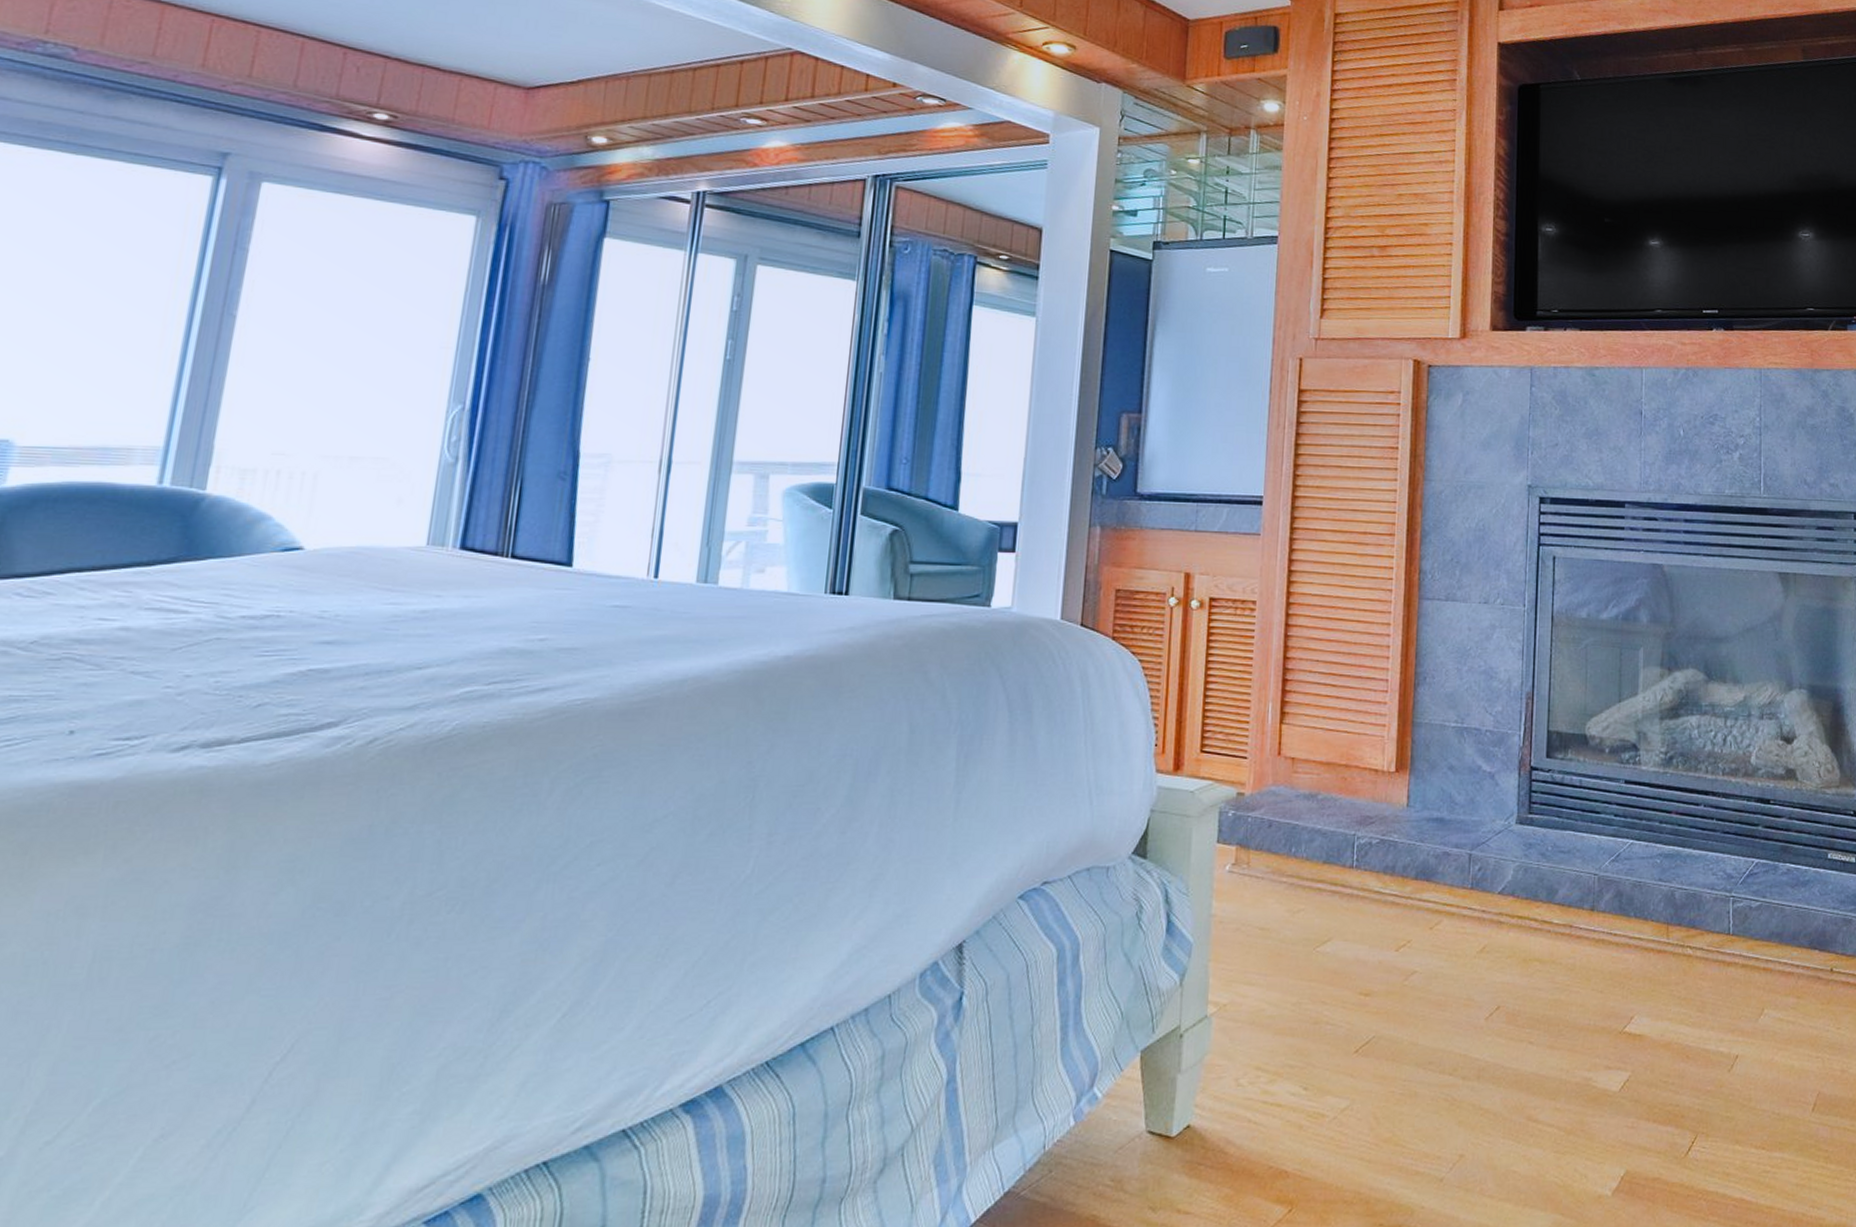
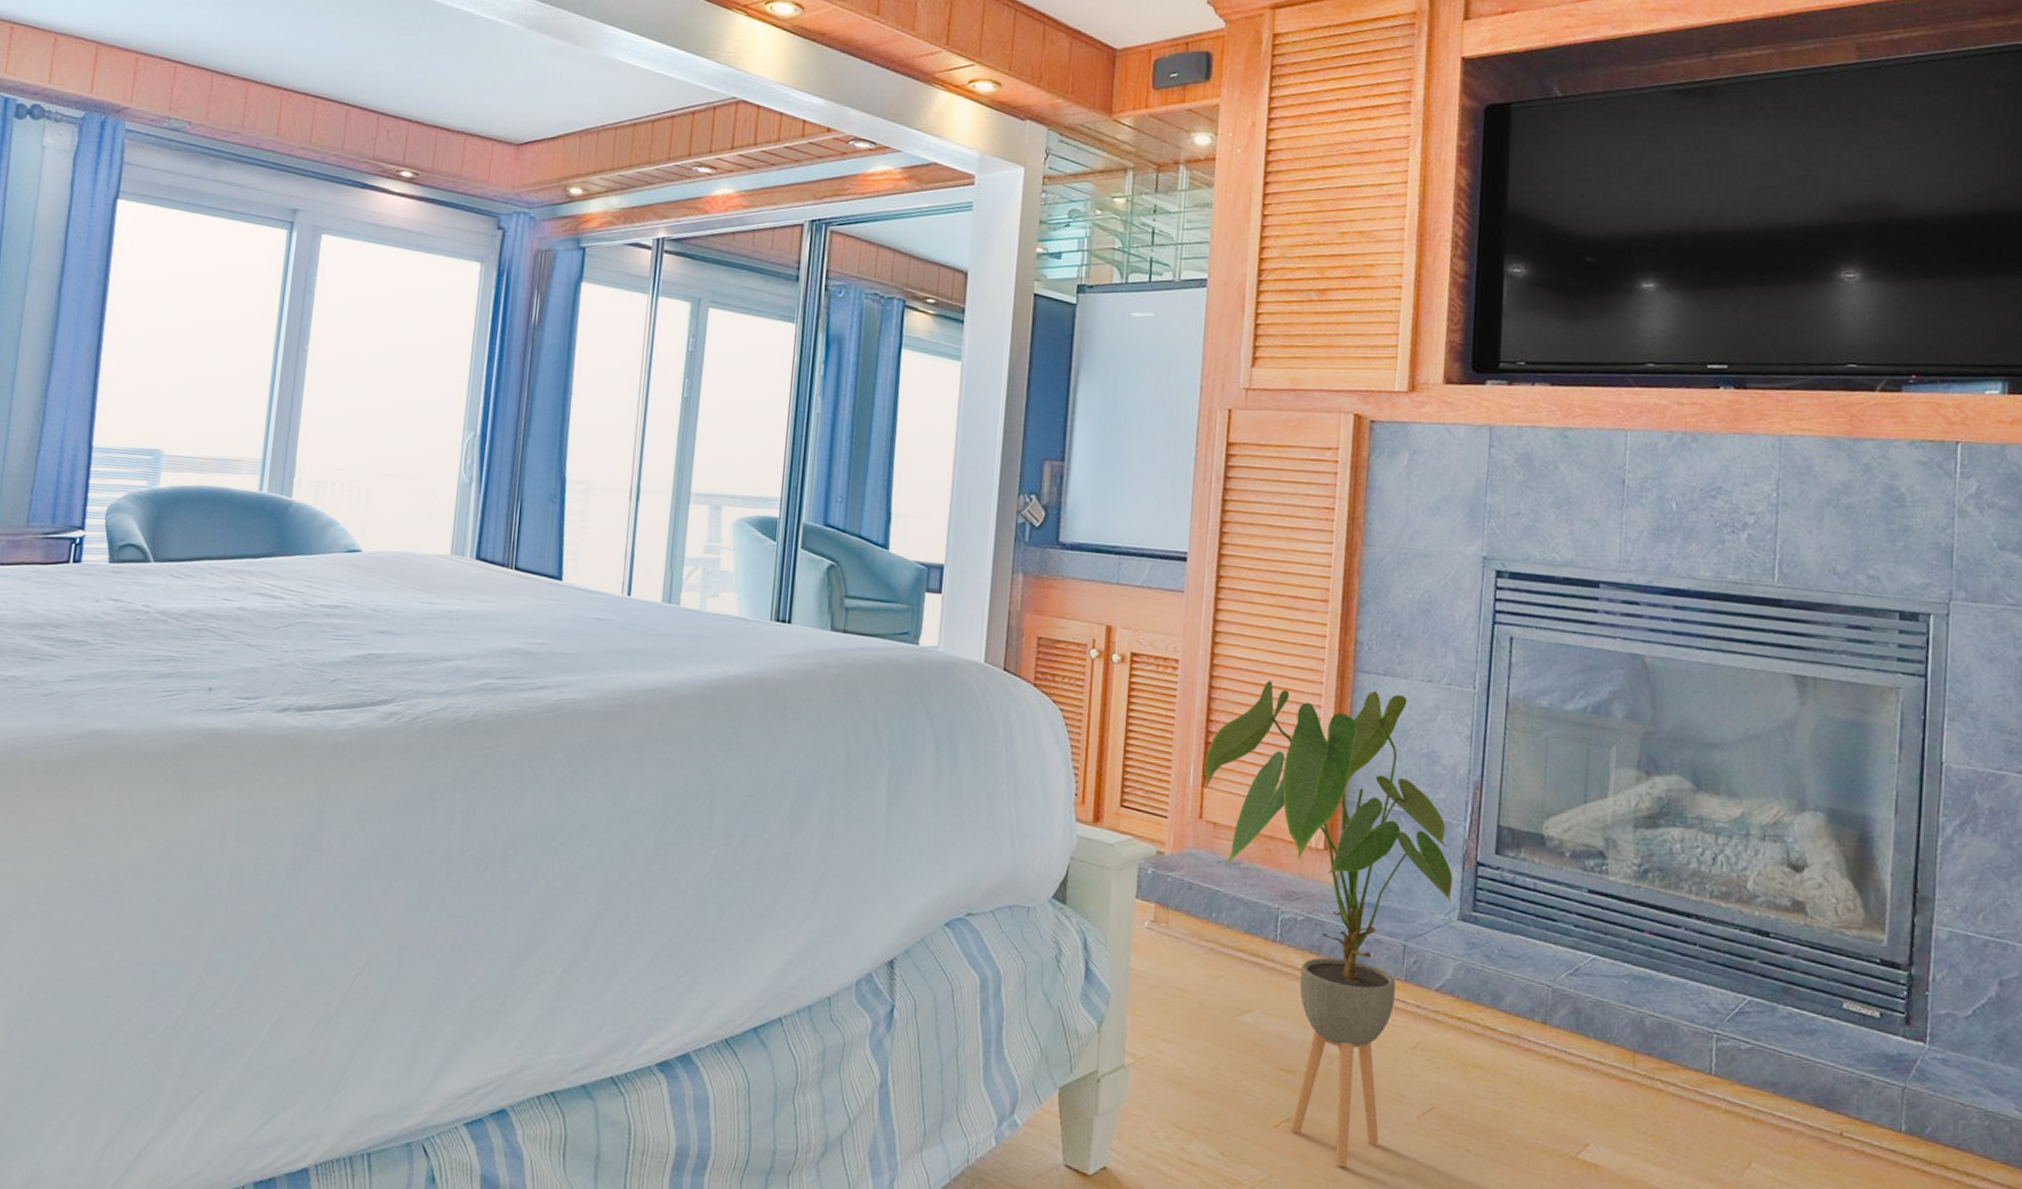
house plant: none [1282,613,1511,1080] -> present [1204,679,1453,1167]

